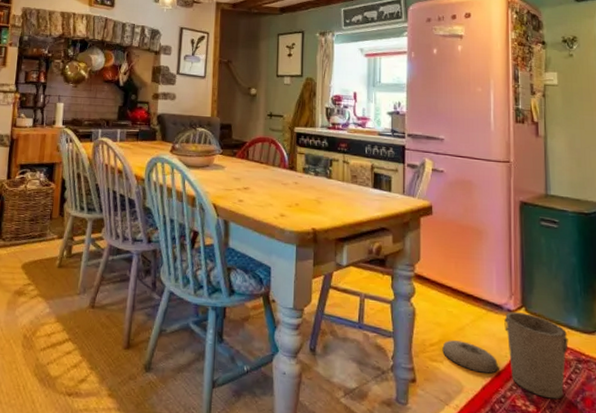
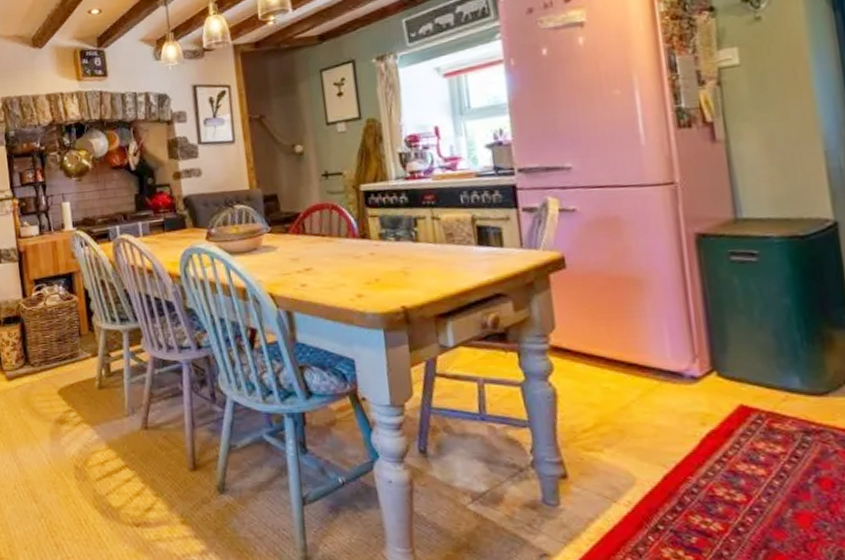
trash can: present [442,312,568,399] -> none [600,378,789,484]

